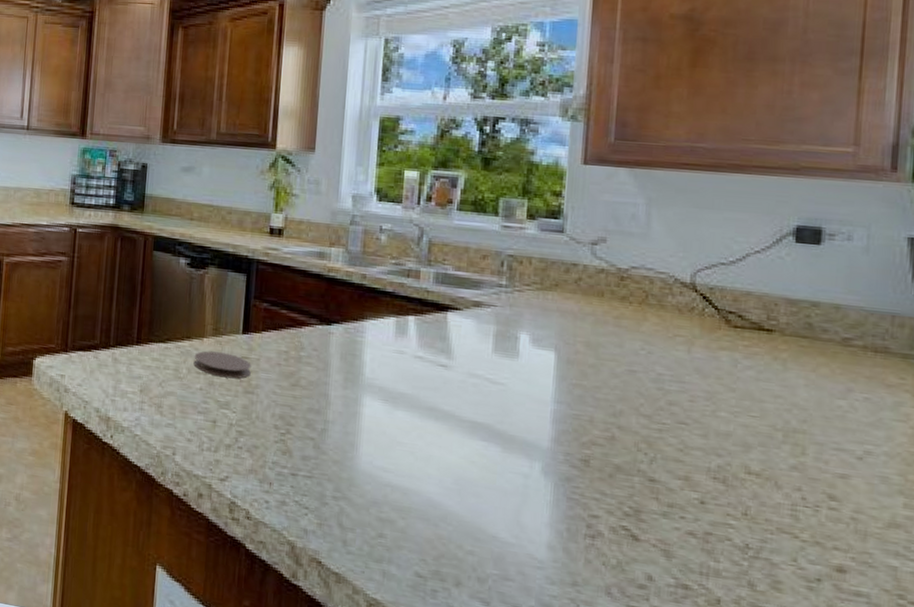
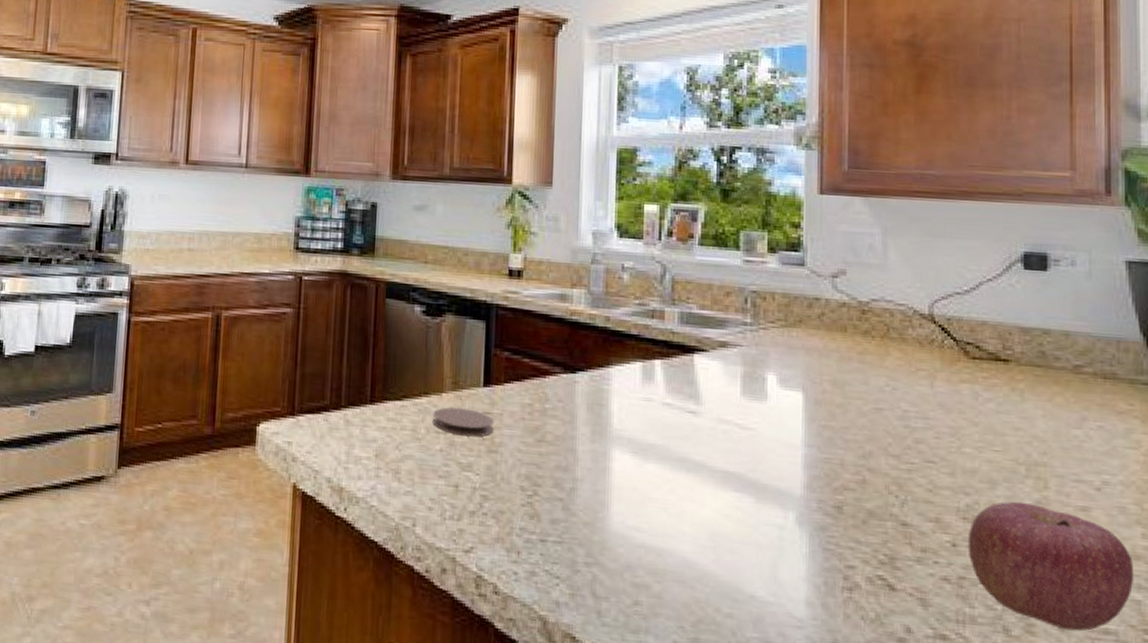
apple: none [716,465,893,592] -> present [967,501,1135,631]

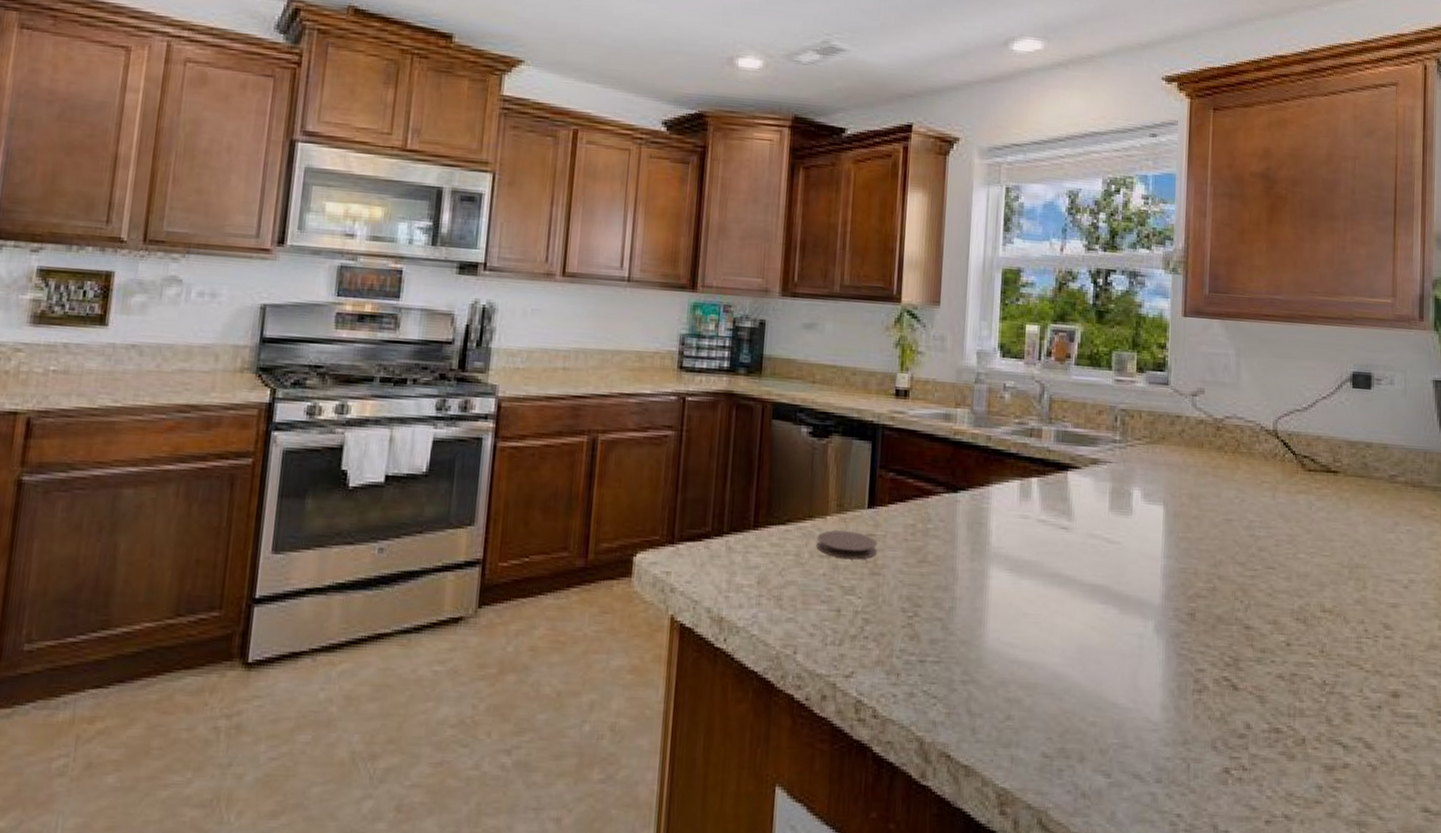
apple: present [967,501,1135,631] -> none [1299,601,1432,717]

